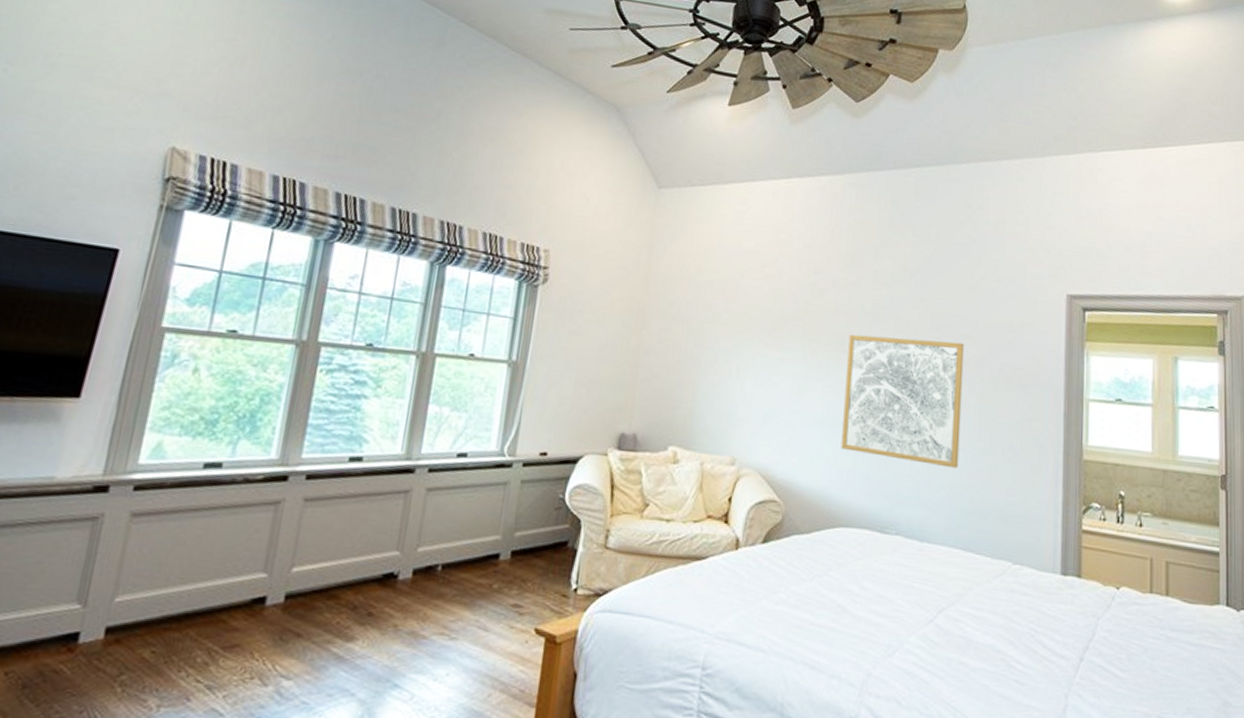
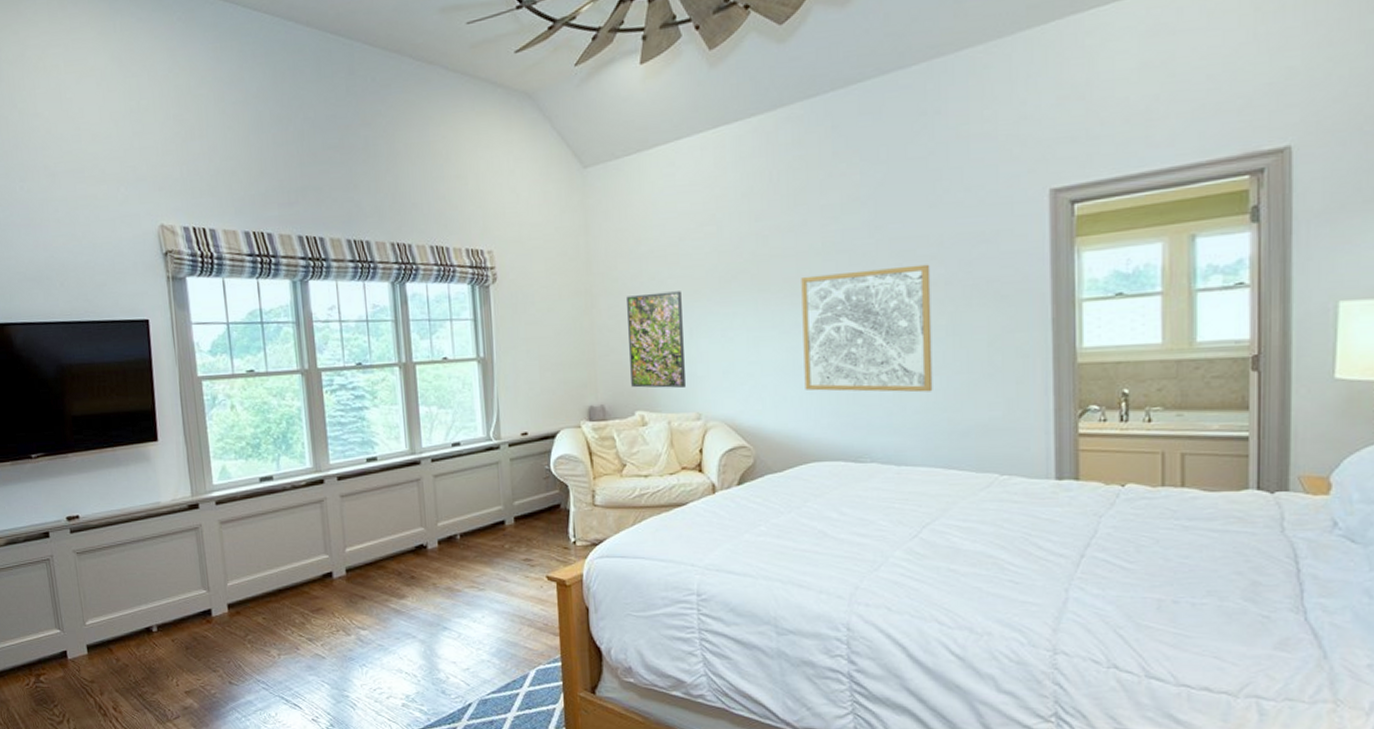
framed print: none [669,322,734,427] -> present [627,291,685,388]

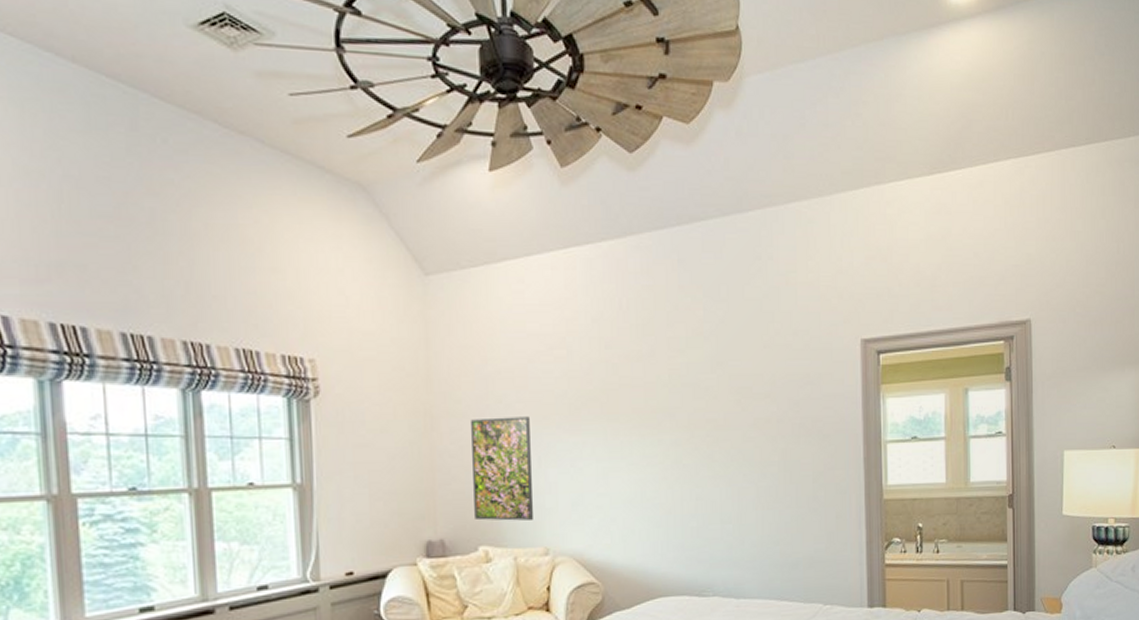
wall art: present [801,264,933,393] -> none [649,402,767,526]

